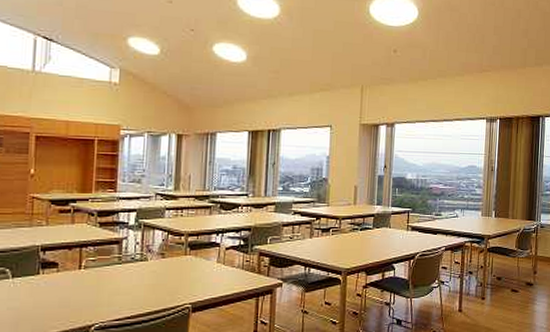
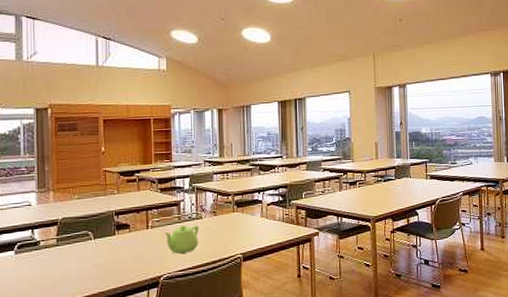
teapot: none [100,266,143,301] -> present [164,224,200,255]

